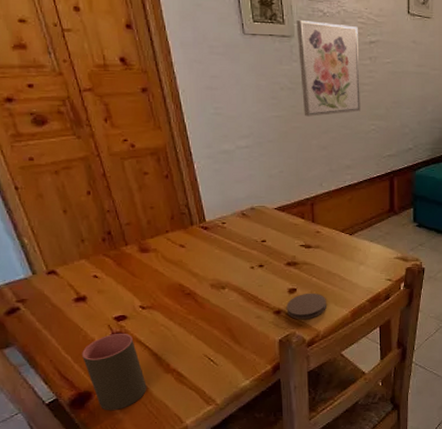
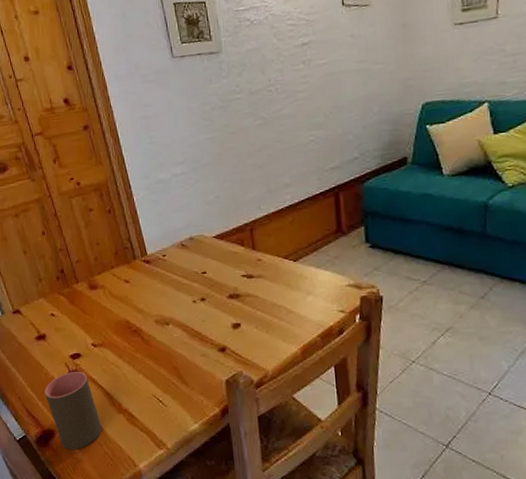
coaster: present [286,293,326,320] -> none [231,327,274,358]
wall art: present [296,20,360,117] -> none [223,29,297,135]

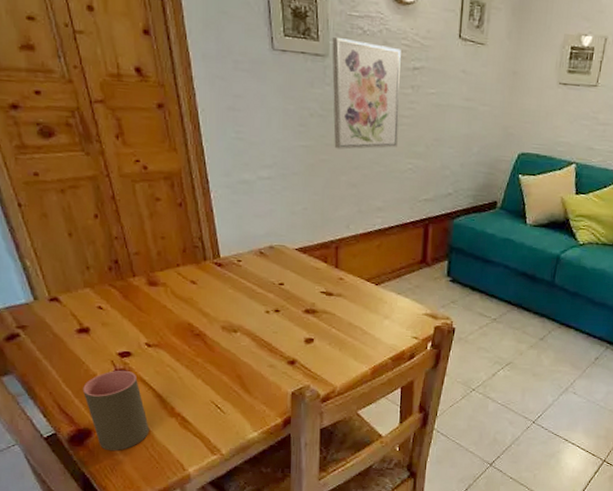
wall art: none [223,29,297,135] -> present [332,37,401,150]

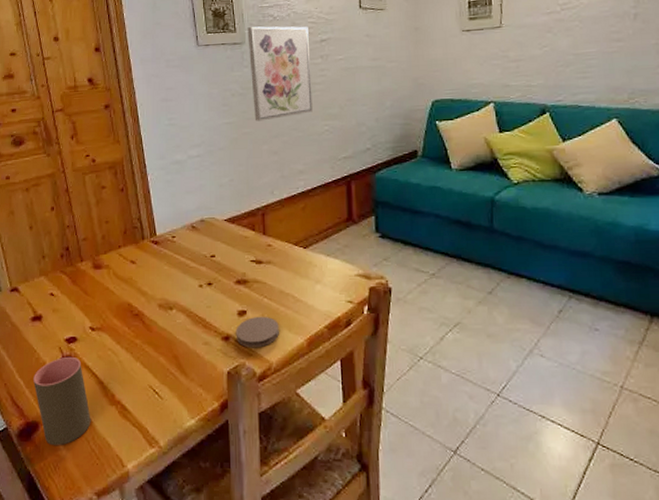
coaster: none [301,344,345,373] -> present [235,316,279,348]

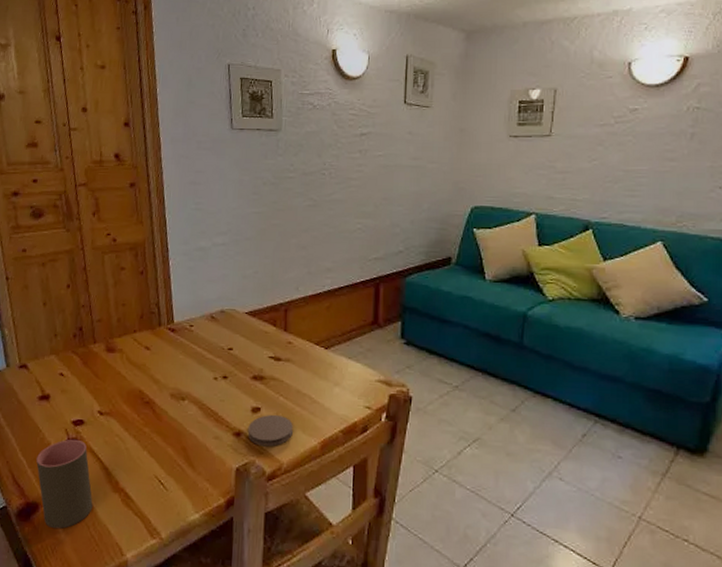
wall art: present [247,26,313,121] -> none [284,114,349,214]

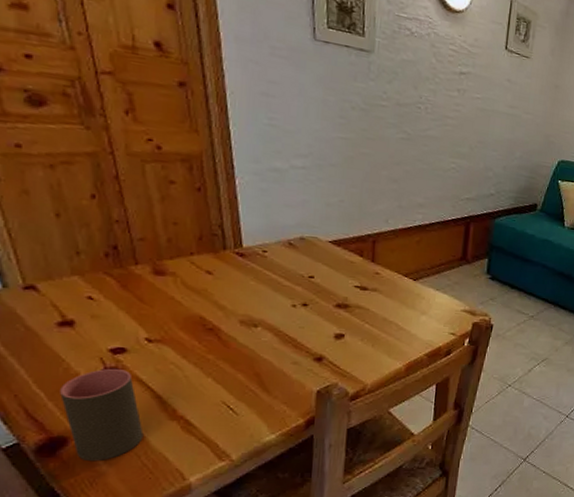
coaster: present [247,414,293,447] -> none [330,340,378,370]

